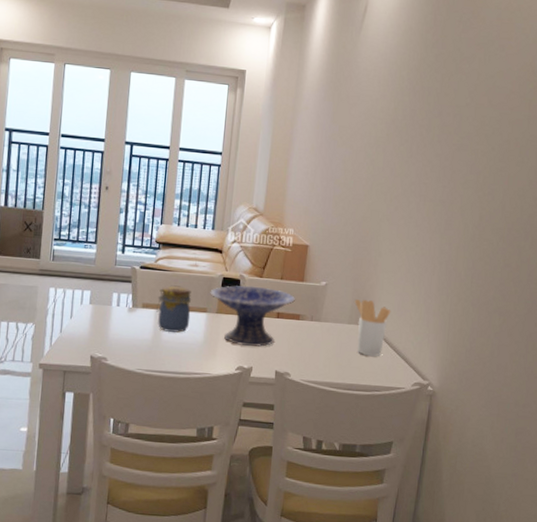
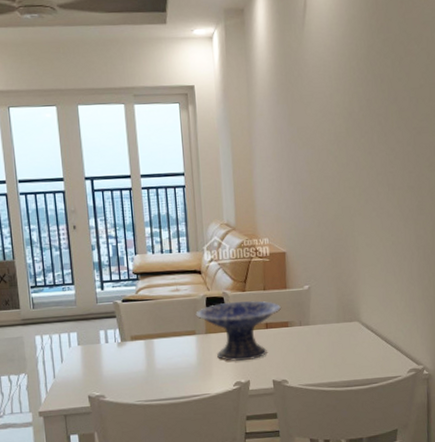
jar: present [156,285,192,333] -> none [145,313,181,361]
utensil holder: present [354,299,391,357] -> none [339,296,377,351]

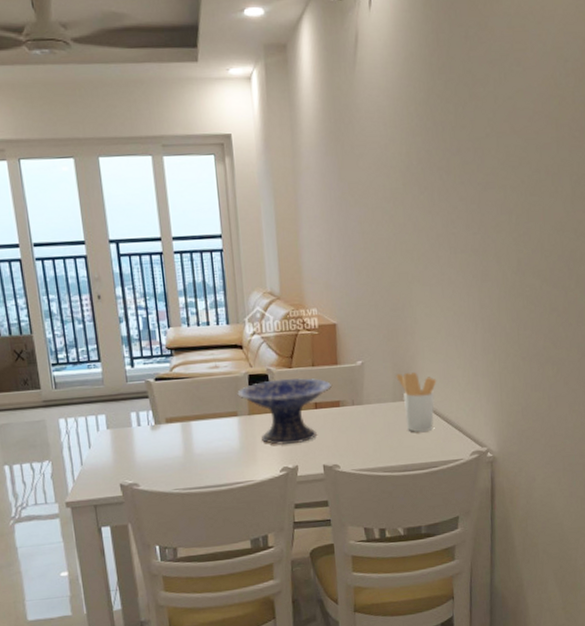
utensil holder: none [339,296,377,351] -> present [396,372,437,433]

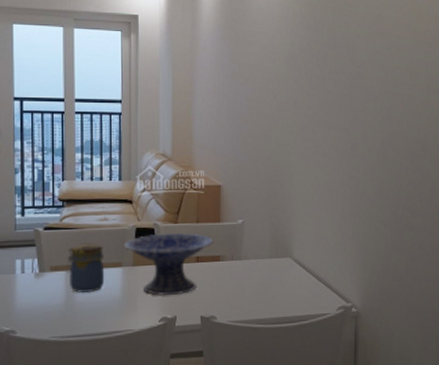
jar: none [181,392,222,445] -> present [67,243,105,294]
utensil holder: present [396,372,437,433] -> none [273,232,309,288]

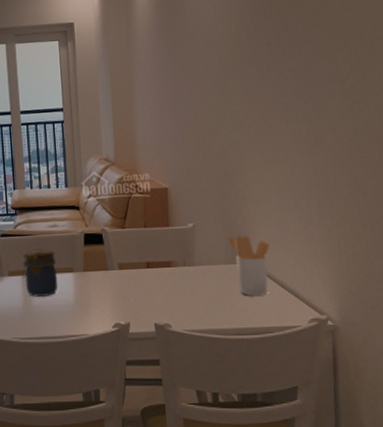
decorative bowl: present [123,233,214,296] -> none [73,238,164,301]
utensil holder: none [273,232,309,288] -> present [227,235,271,296]

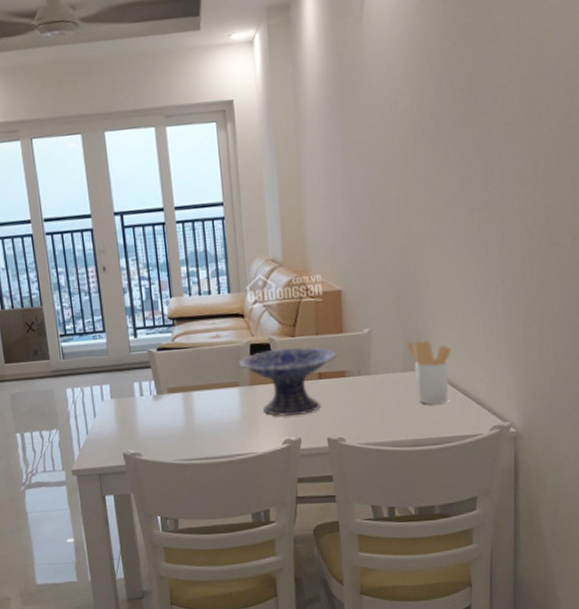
jar: present [22,249,58,298] -> none [182,362,223,416]
decorative bowl: none [73,238,164,301] -> present [238,347,338,416]

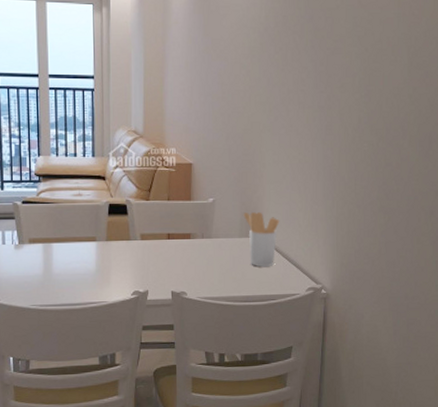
decorative bowl: present [238,347,338,416] -> none [97,210,185,270]

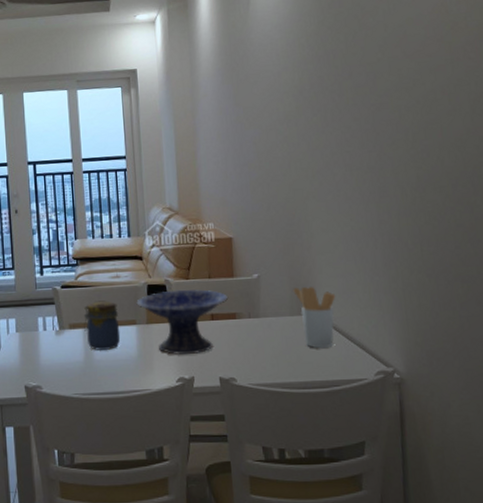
jar: none [44,217,80,266] -> present [83,300,121,352]
decorative bowl: none [97,210,185,270] -> present [136,289,229,355]

